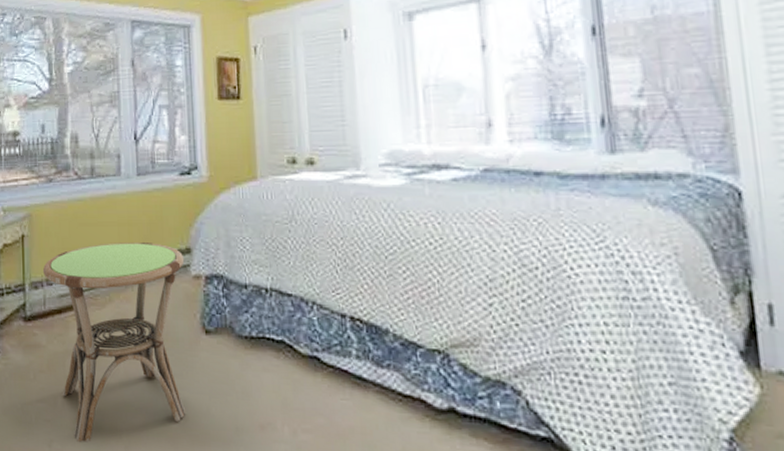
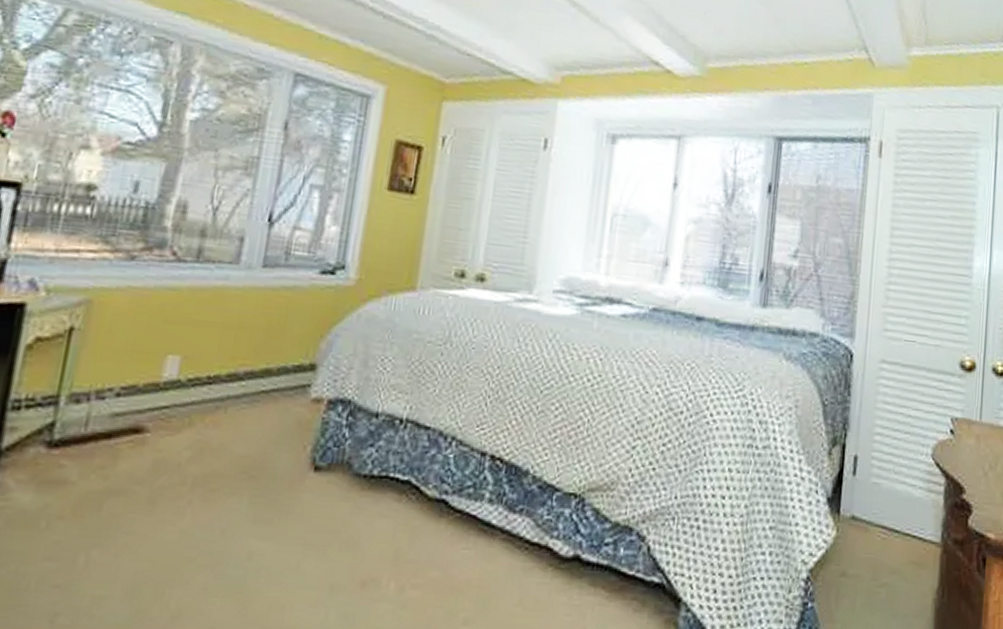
side table: present [42,243,186,443] -> none [87,349,306,614]

